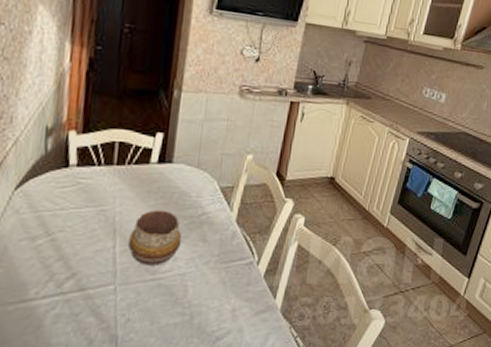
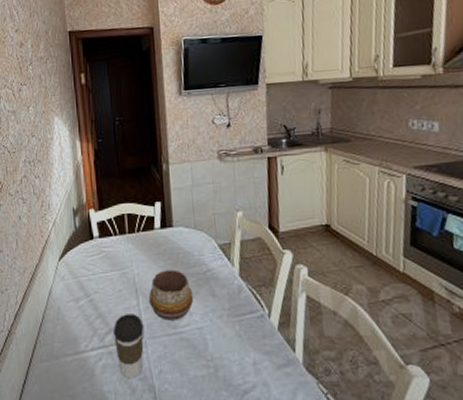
coffee cup: none [75,257,117,328] -> present [112,314,144,378]

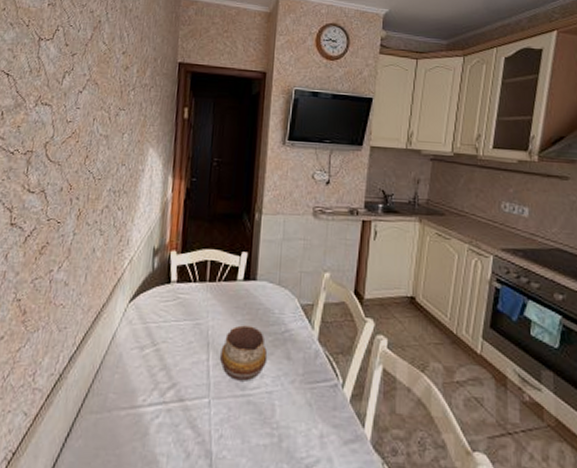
coffee cup: present [112,314,144,378] -> none [175,369,211,441]

